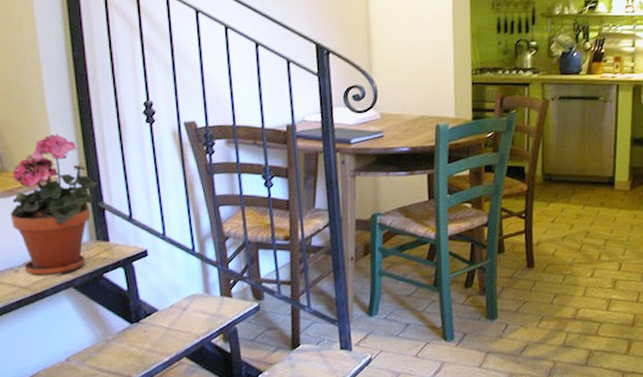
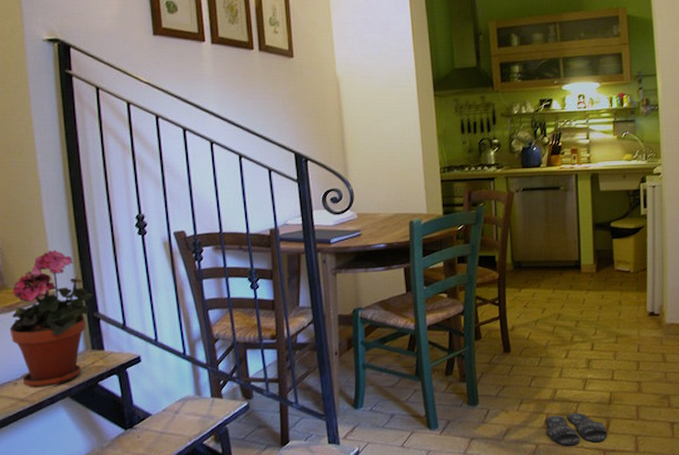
slippers: none [564,333,628,366] -> present [545,413,608,446]

